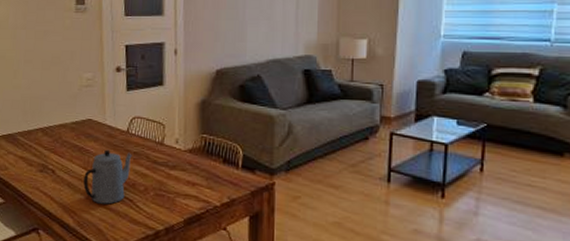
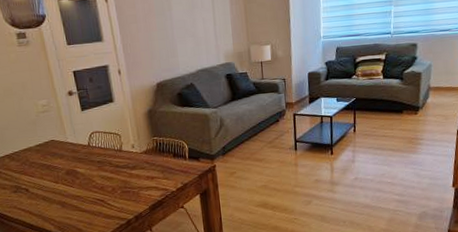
teapot: present [83,149,132,205] -> none [56,162,97,209]

